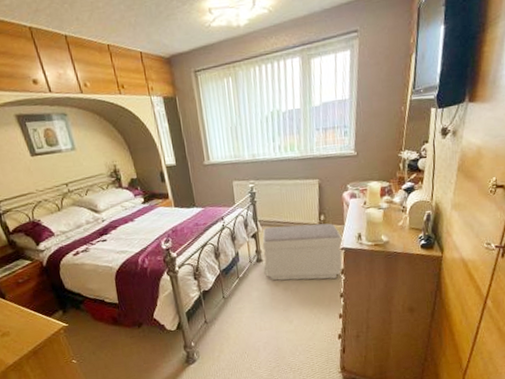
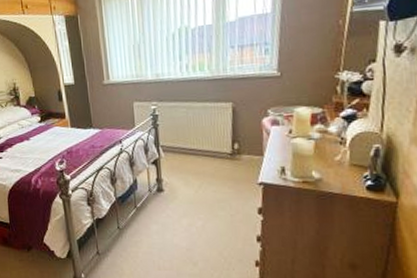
bench: present [262,223,344,281] -> none [164,152,262,218]

